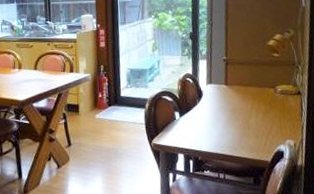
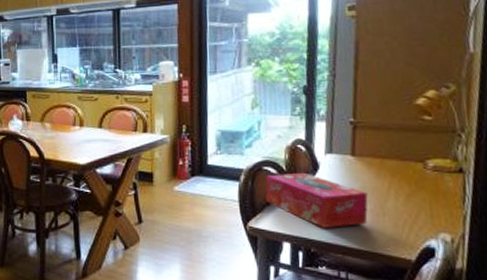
tissue box: none [164,99,238,141] -> present [265,172,368,228]

